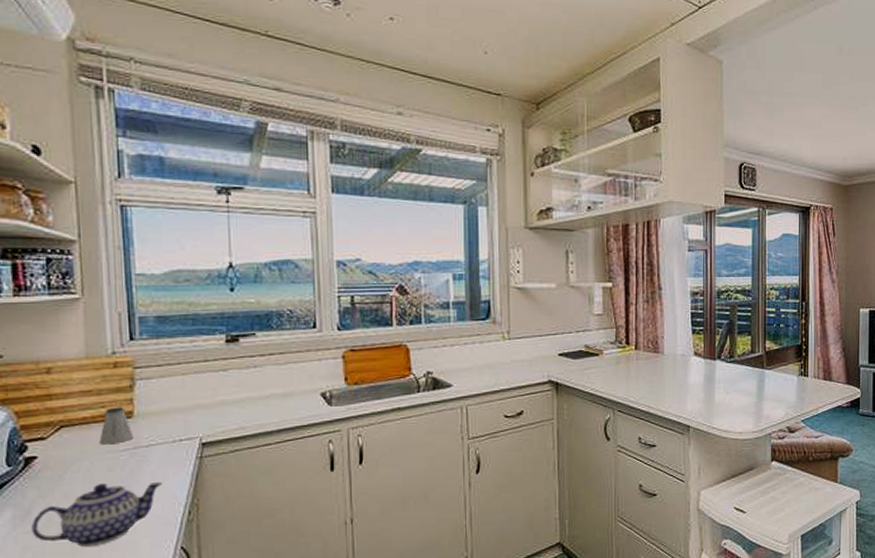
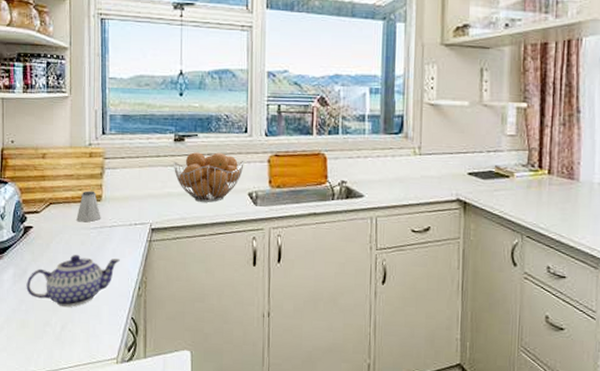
fruit basket: none [225,351,314,408] -> present [173,152,244,203]

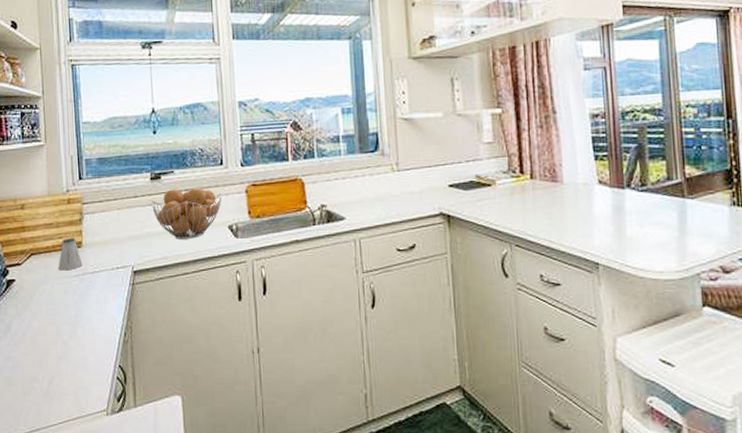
teapot: present [26,255,120,307] -> none [11,304,104,360]

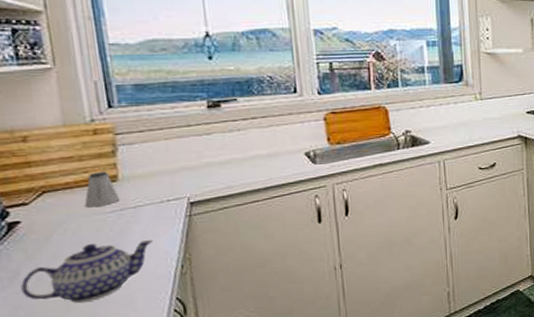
teapot: none [11,304,104,360] -> present [20,239,153,303]
fruit basket: present [151,187,222,239] -> none [209,115,297,168]

